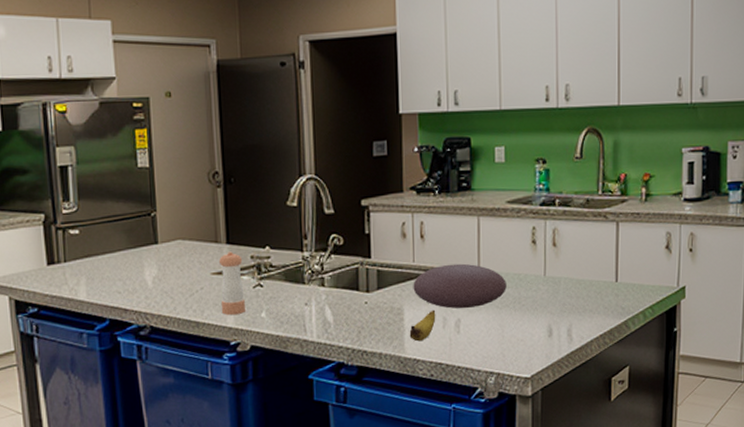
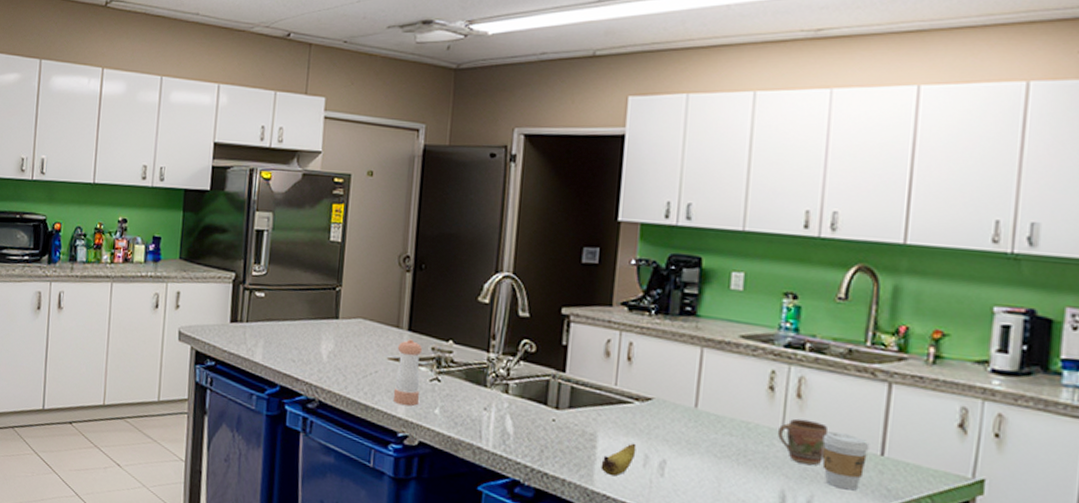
decorative bowl: present [413,263,507,309] -> none [611,395,730,451]
mug: none [541,263,578,301] -> present [777,418,829,466]
coffee cup: none [574,268,607,315] -> present [822,431,870,491]

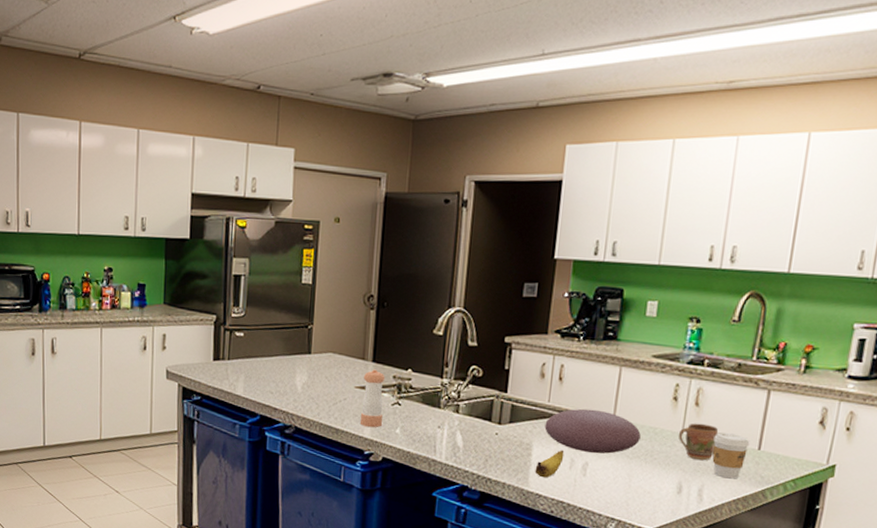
decorative bowl: none [611,395,730,451] -> present [544,408,641,454]

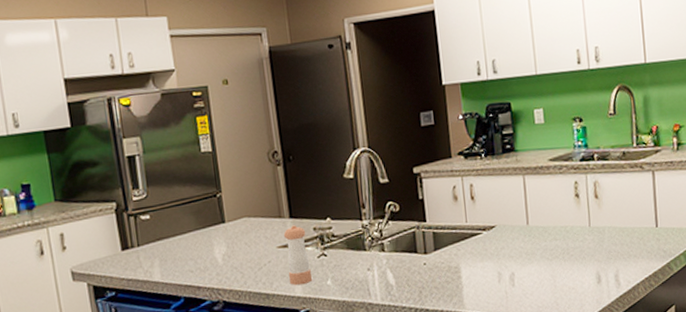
banana: present [535,450,565,478] -> none [467,265,492,297]
decorative bowl: present [544,408,641,454] -> none [467,220,555,264]
mug: present [678,423,719,461] -> none [586,213,621,249]
coffee cup: present [712,432,750,479] -> none [617,216,648,260]

